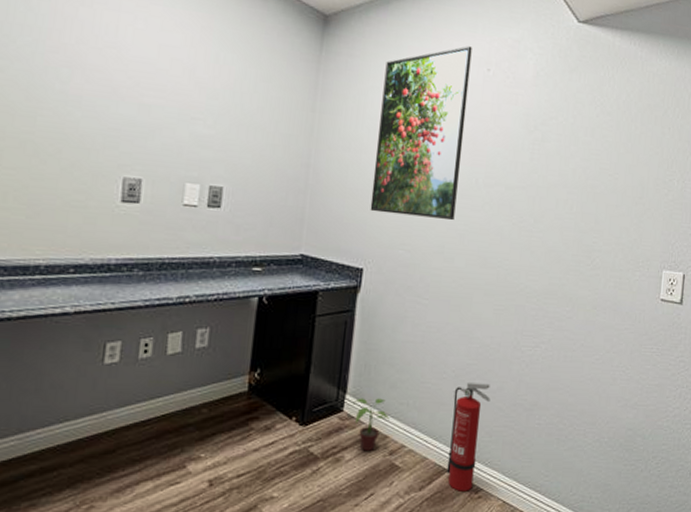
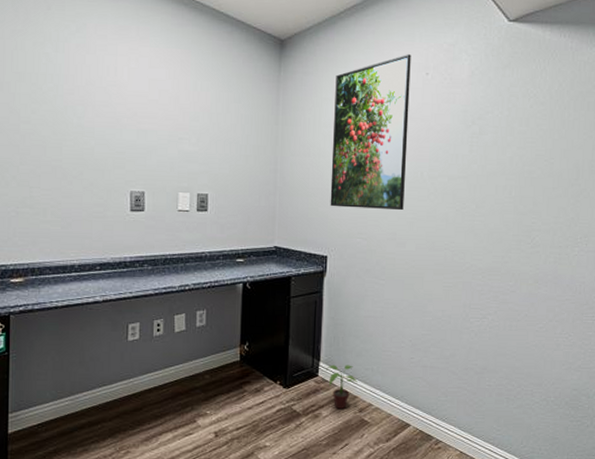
fire extinguisher: present [447,381,490,491] -> none [409,349,444,443]

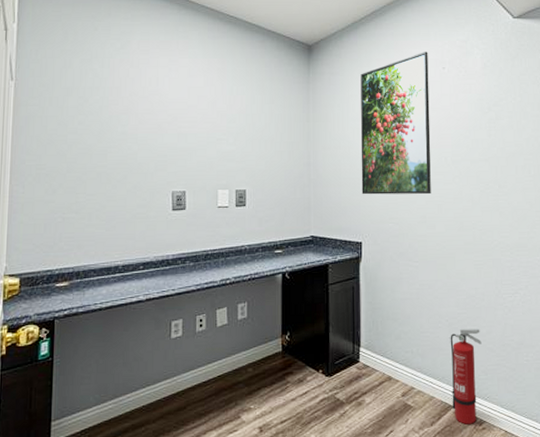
potted plant: present [326,365,358,408] -> none [367,348,399,394]
fire extinguisher: none [409,349,444,443] -> present [450,328,482,425]

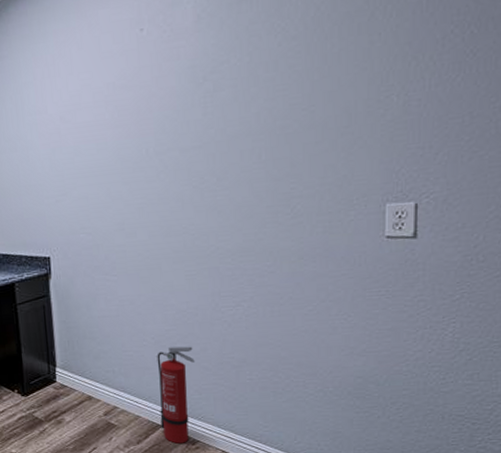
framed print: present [360,52,431,195] -> none [34,10,130,203]

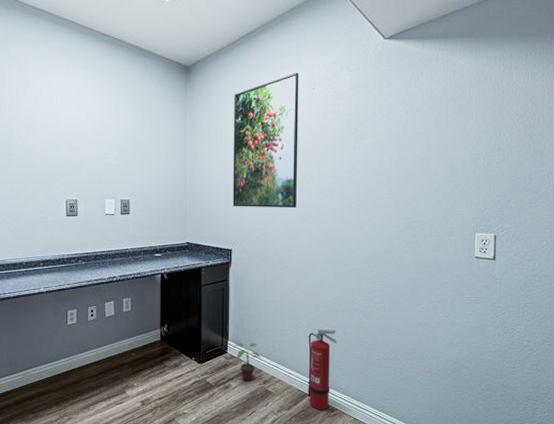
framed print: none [34,10,130,203] -> present [232,73,299,208]
potted plant: none [64,368,99,413] -> present [234,343,261,381]

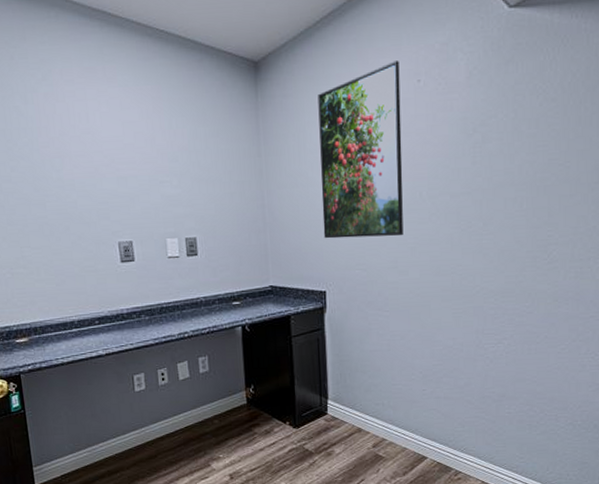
potted plant: present [234,343,261,381] -> none [335,401,369,445]
fire extinguisher: present [308,329,337,410] -> none [424,380,459,475]

